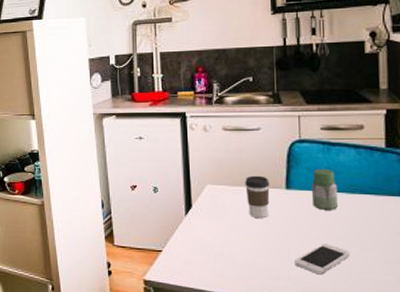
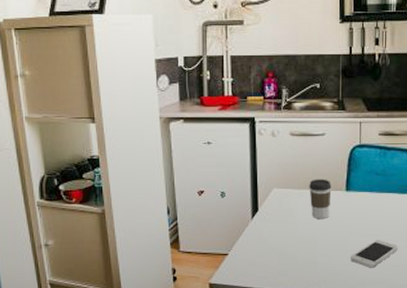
jar: present [312,169,338,210] -> none [369,172,390,209]

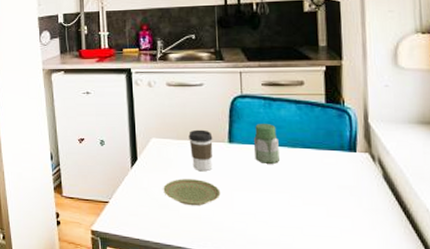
plate: none [282,227,336,253] -> present [163,179,221,206]
smartphone: present [351,240,398,268] -> none [238,197,292,227]
jar: none [369,172,390,209] -> present [254,124,280,164]

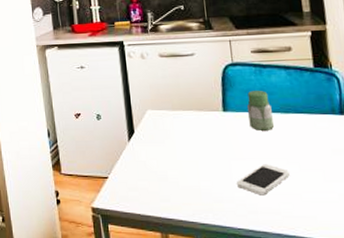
plate: present [163,179,221,206] -> none [161,150,219,178]
coffee cup: present [188,129,213,172] -> none [183,99,209,142]
smartphone: none [238,197,292,227] -> present [237,164,290,196]

